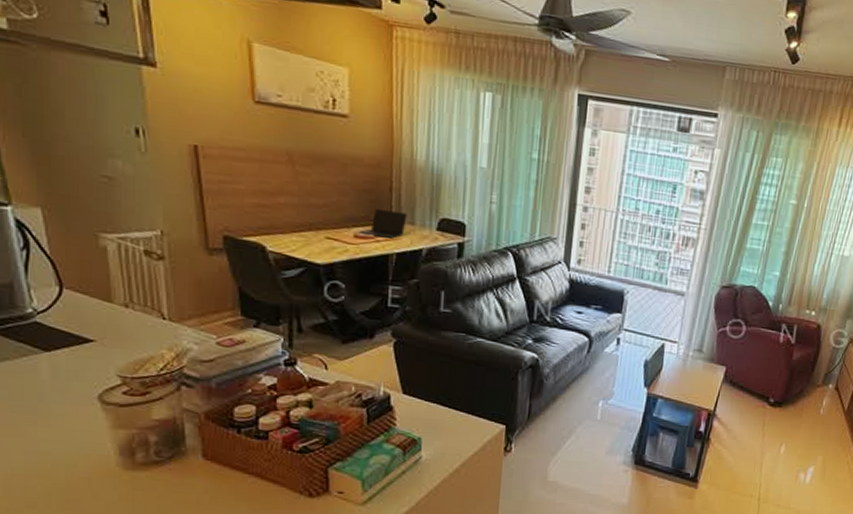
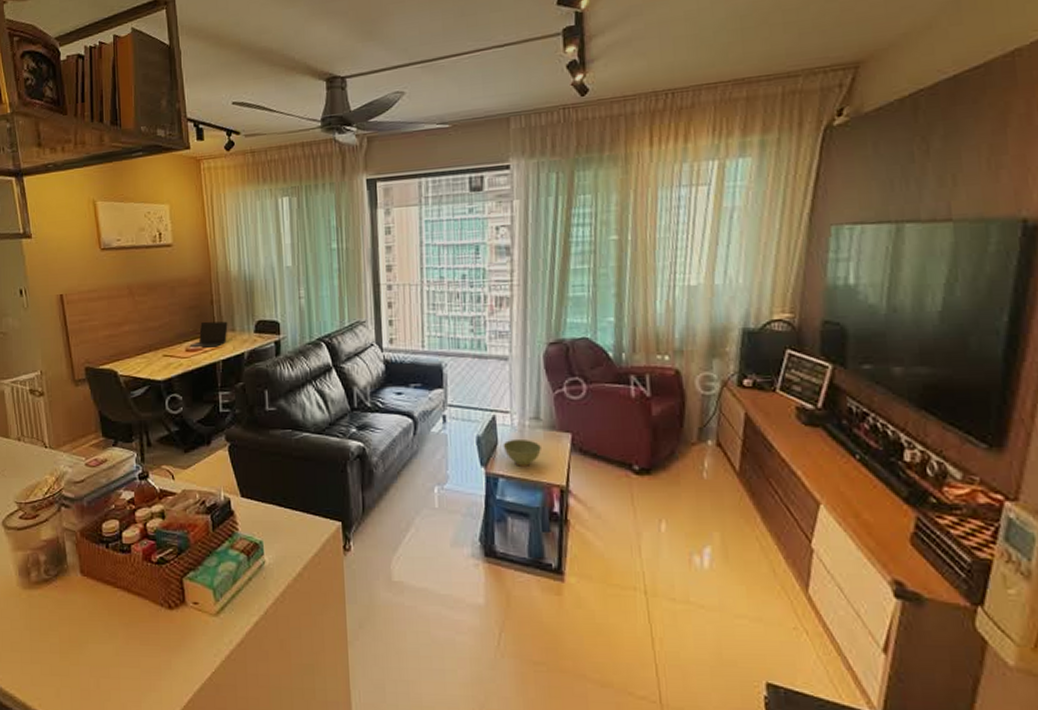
bowl: none [666,366,699,391] -> present [503,438,541,466]

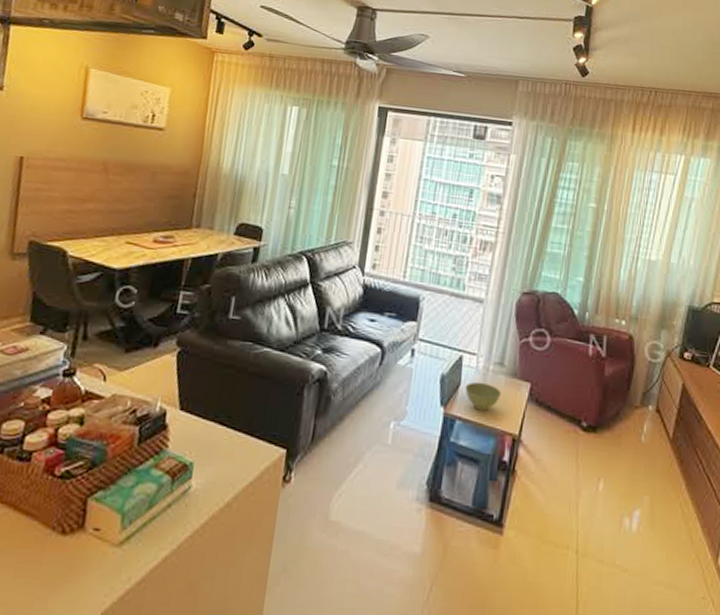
laptop: present [189,321,228,348] -> none [158,215,208,243]

